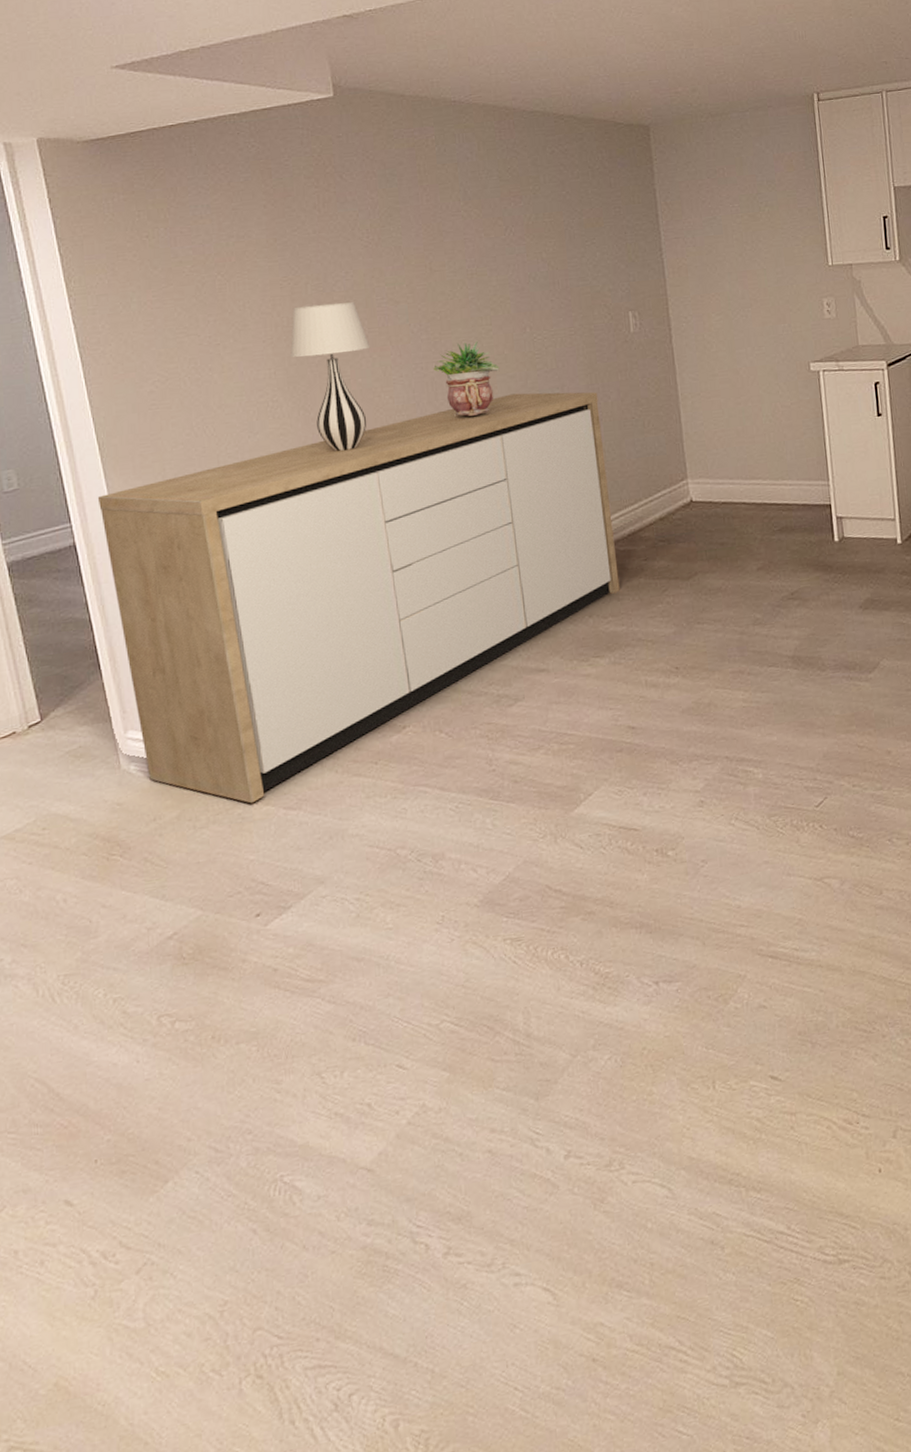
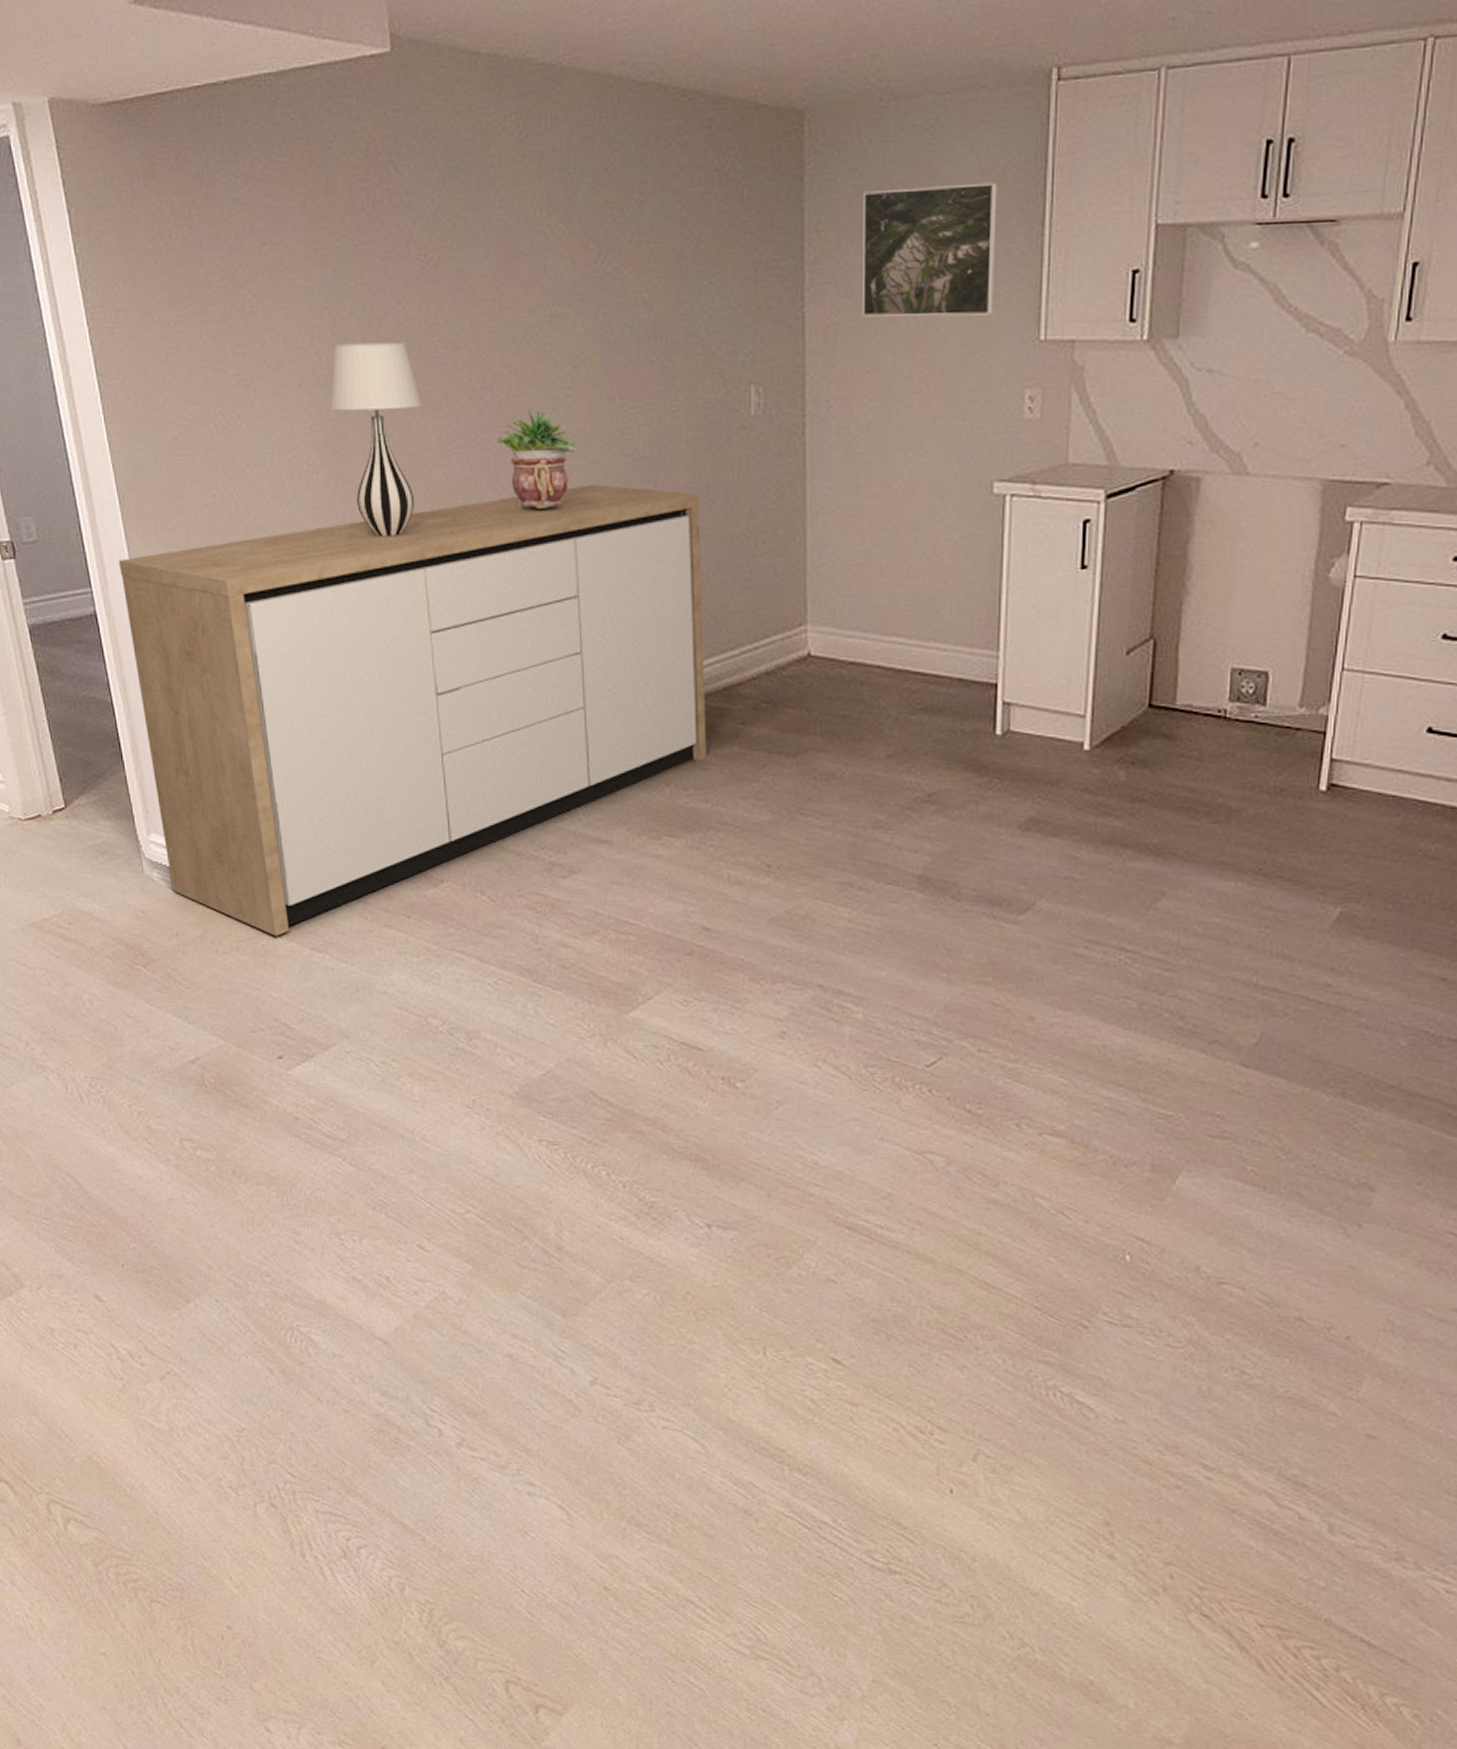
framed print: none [696,166,795,259] -> present [863,182,998,317]

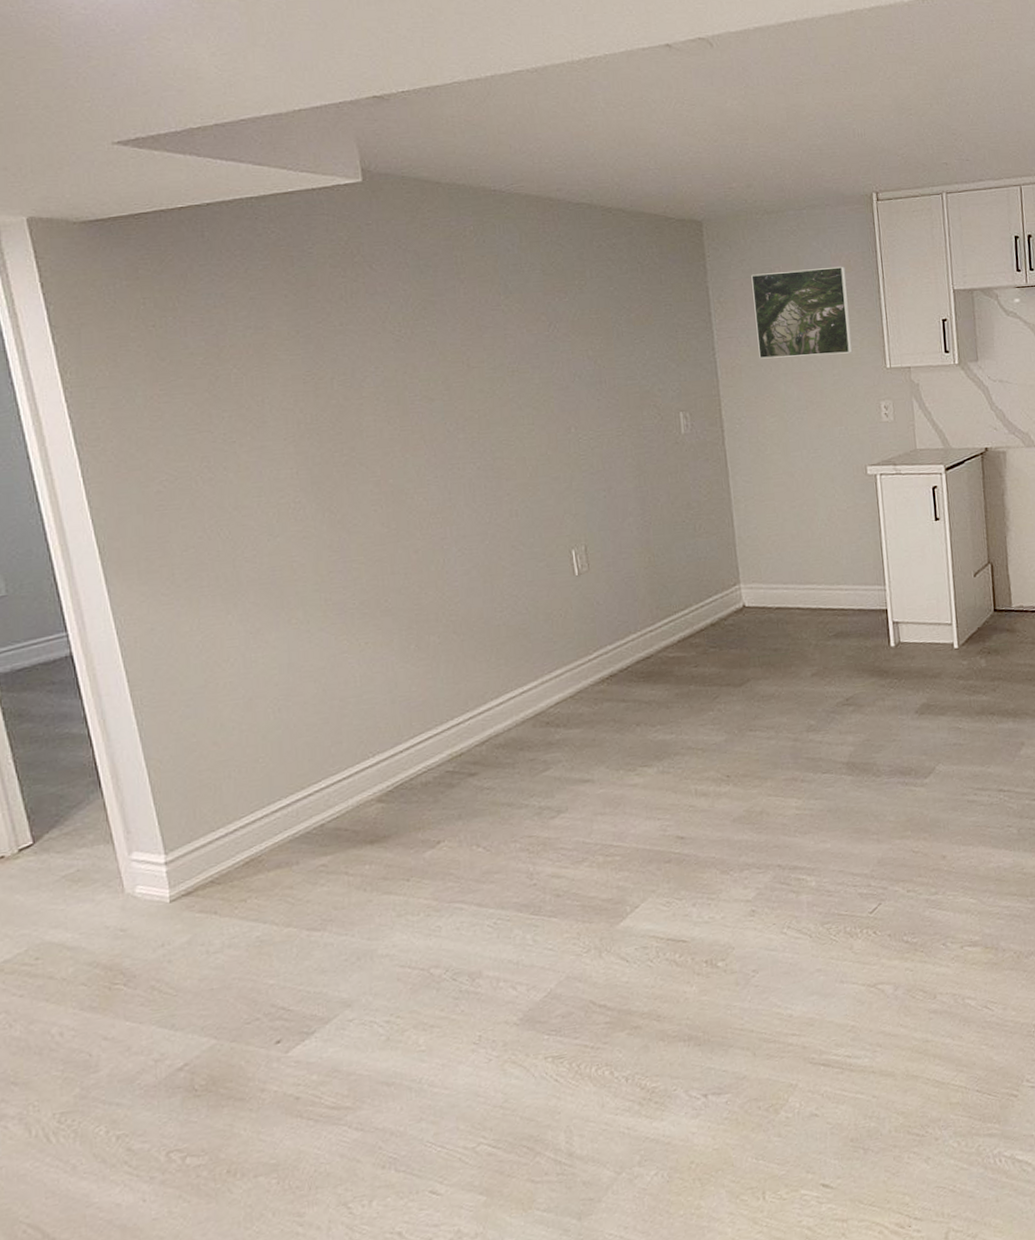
sideboard: present [118,485,707,937] -> none [97,494,669,926]
table lamp: present [329,342,423,536] -> none [314,399,403,555]
potted plant: present [497,408,578,510] -> none [471,440,543,520]

